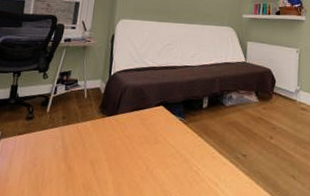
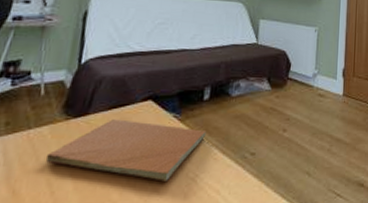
book: none [90,119,206,171] -> present [46,119,207,182]

